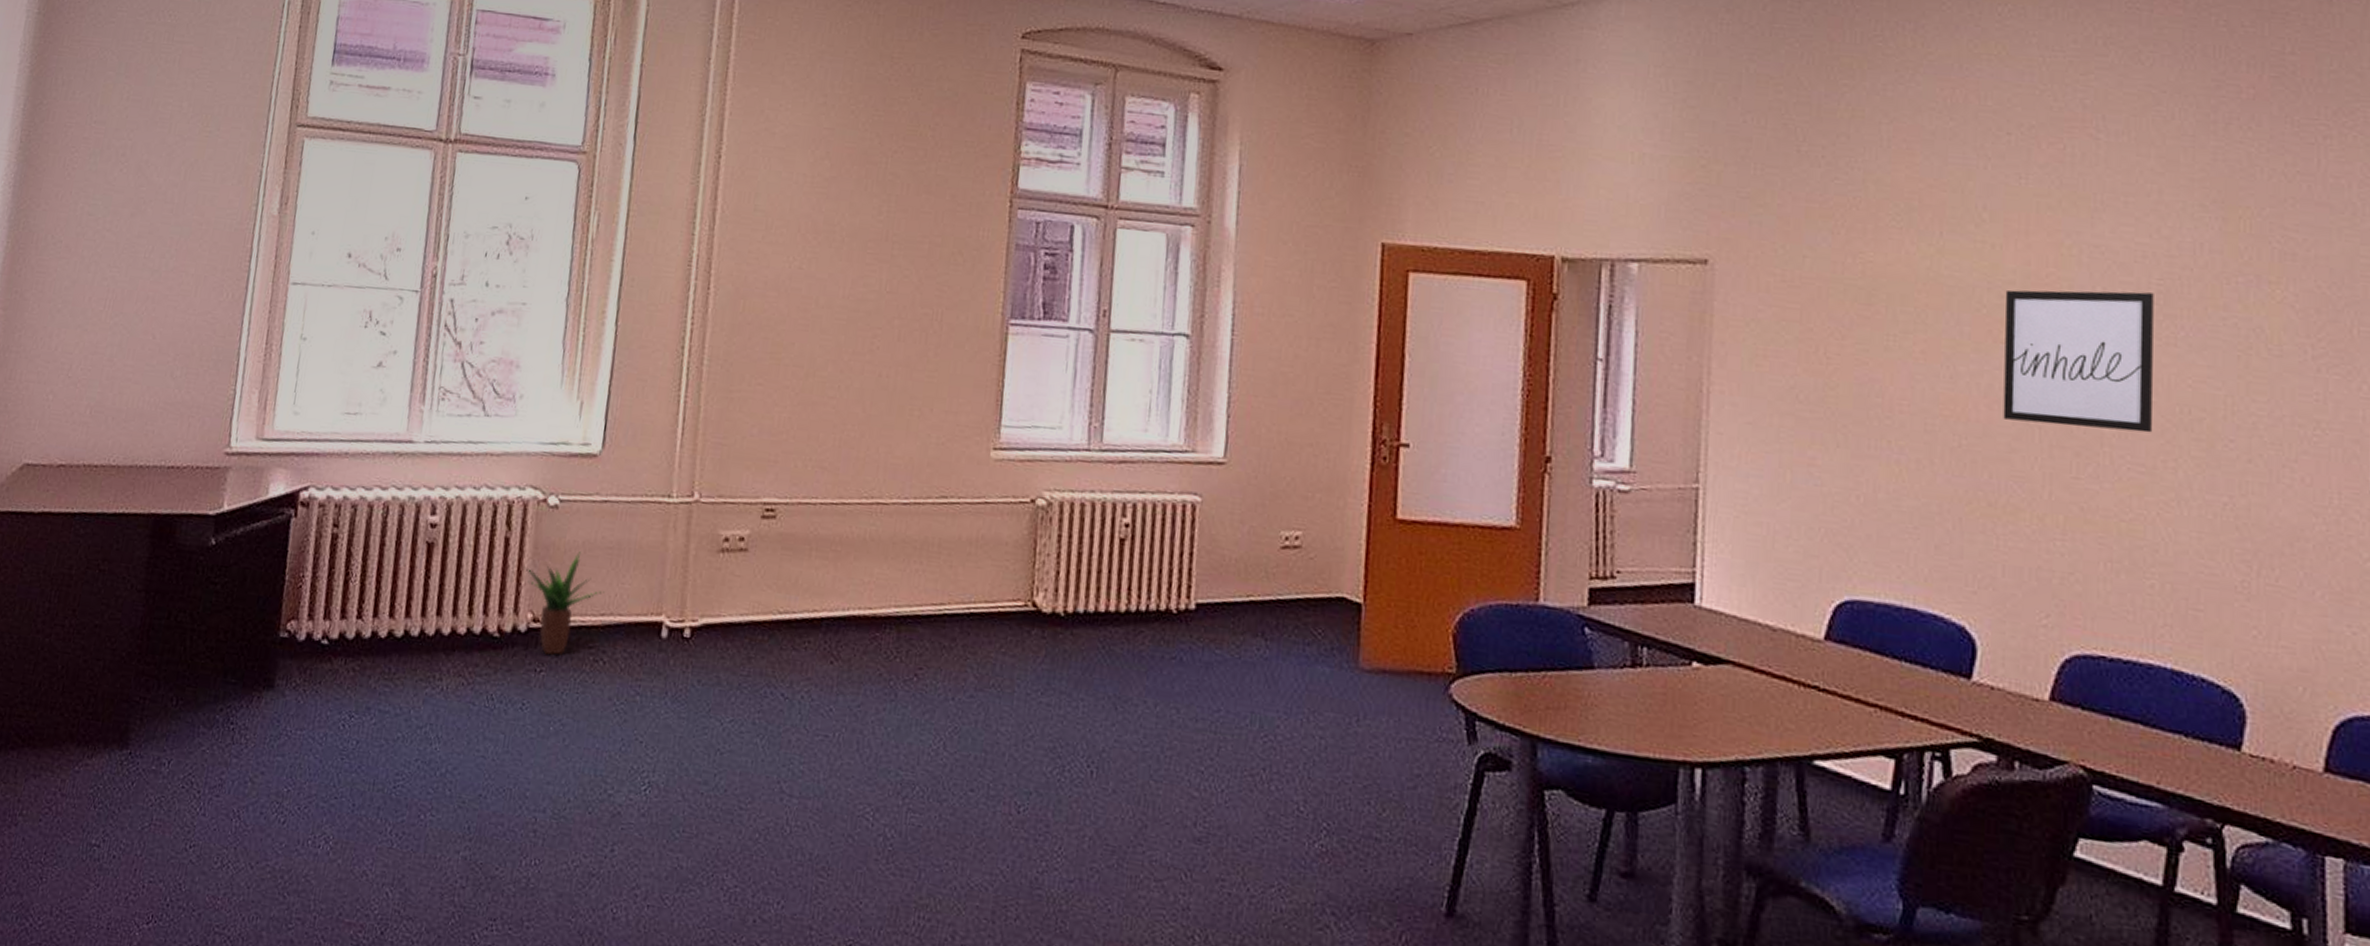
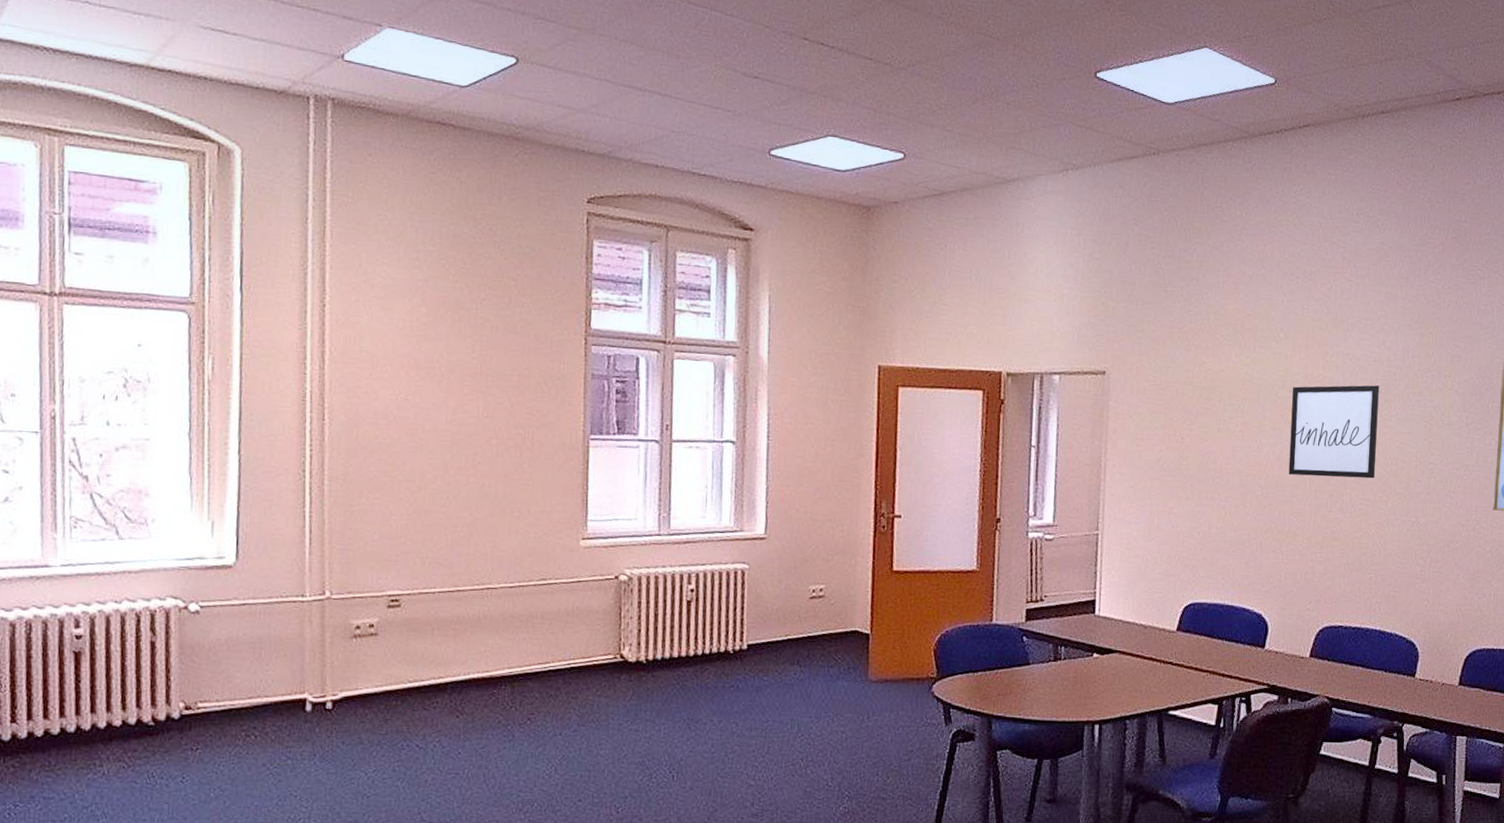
potted plant: present [524,552,604,655] -> none [171,648,250,735]

